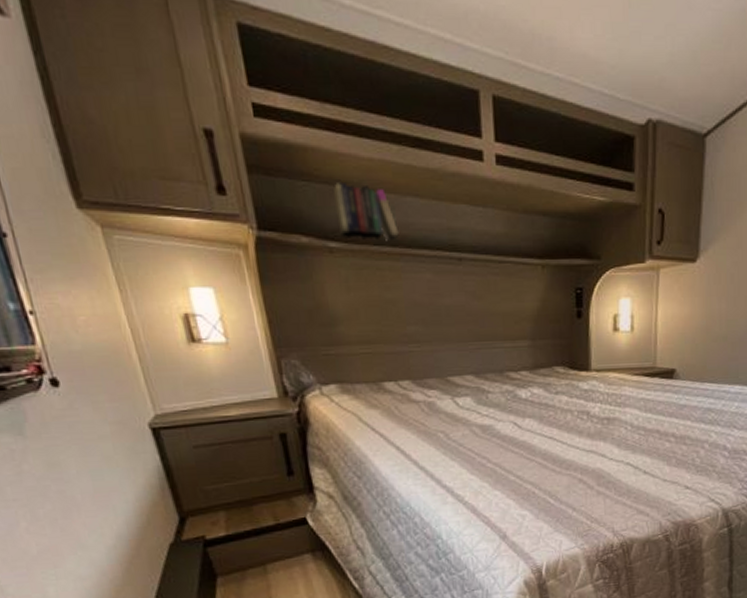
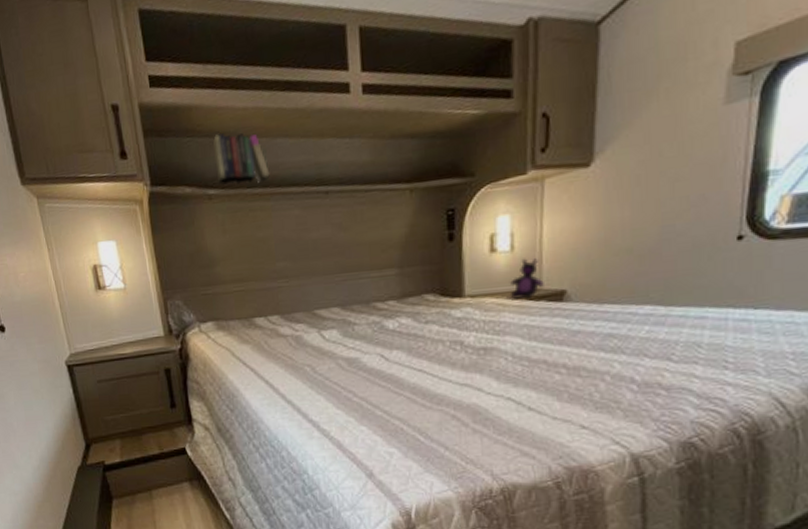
stuffed animal: none [629,338,658,376] -> present [509,258,544,299]

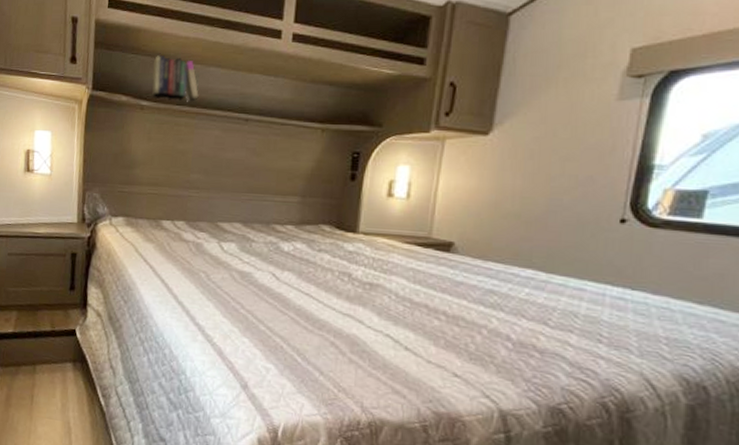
stuffed animal: present [509,258,544,299] -> none [400,207,434,245]

